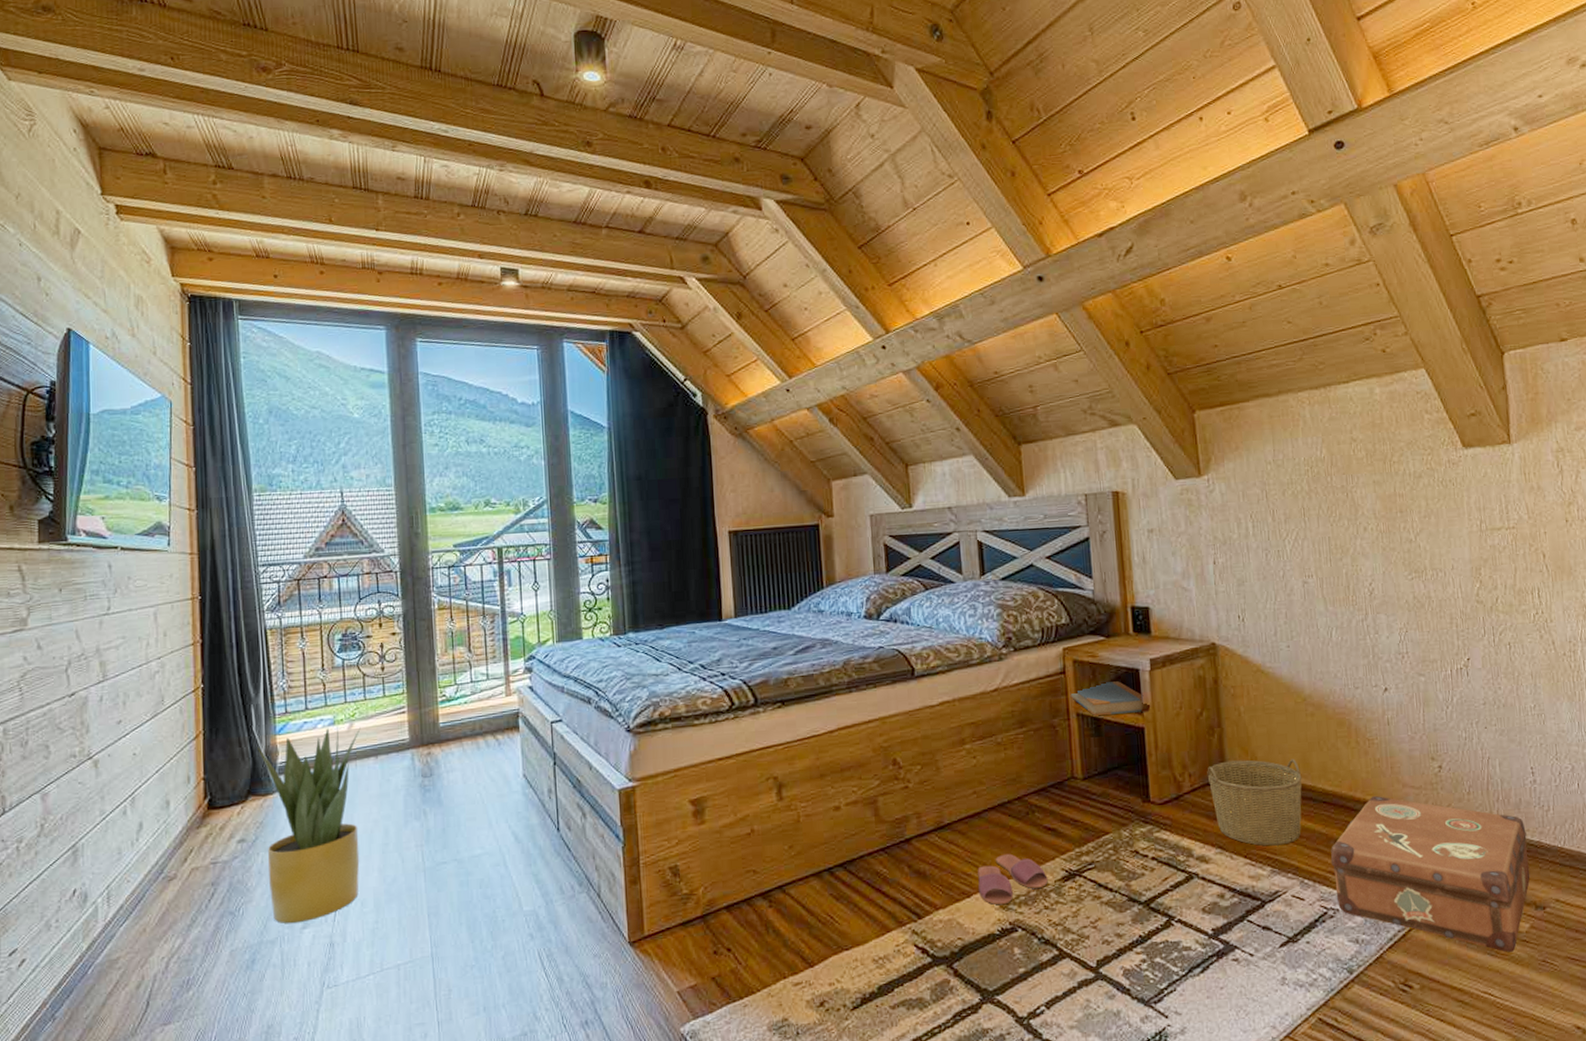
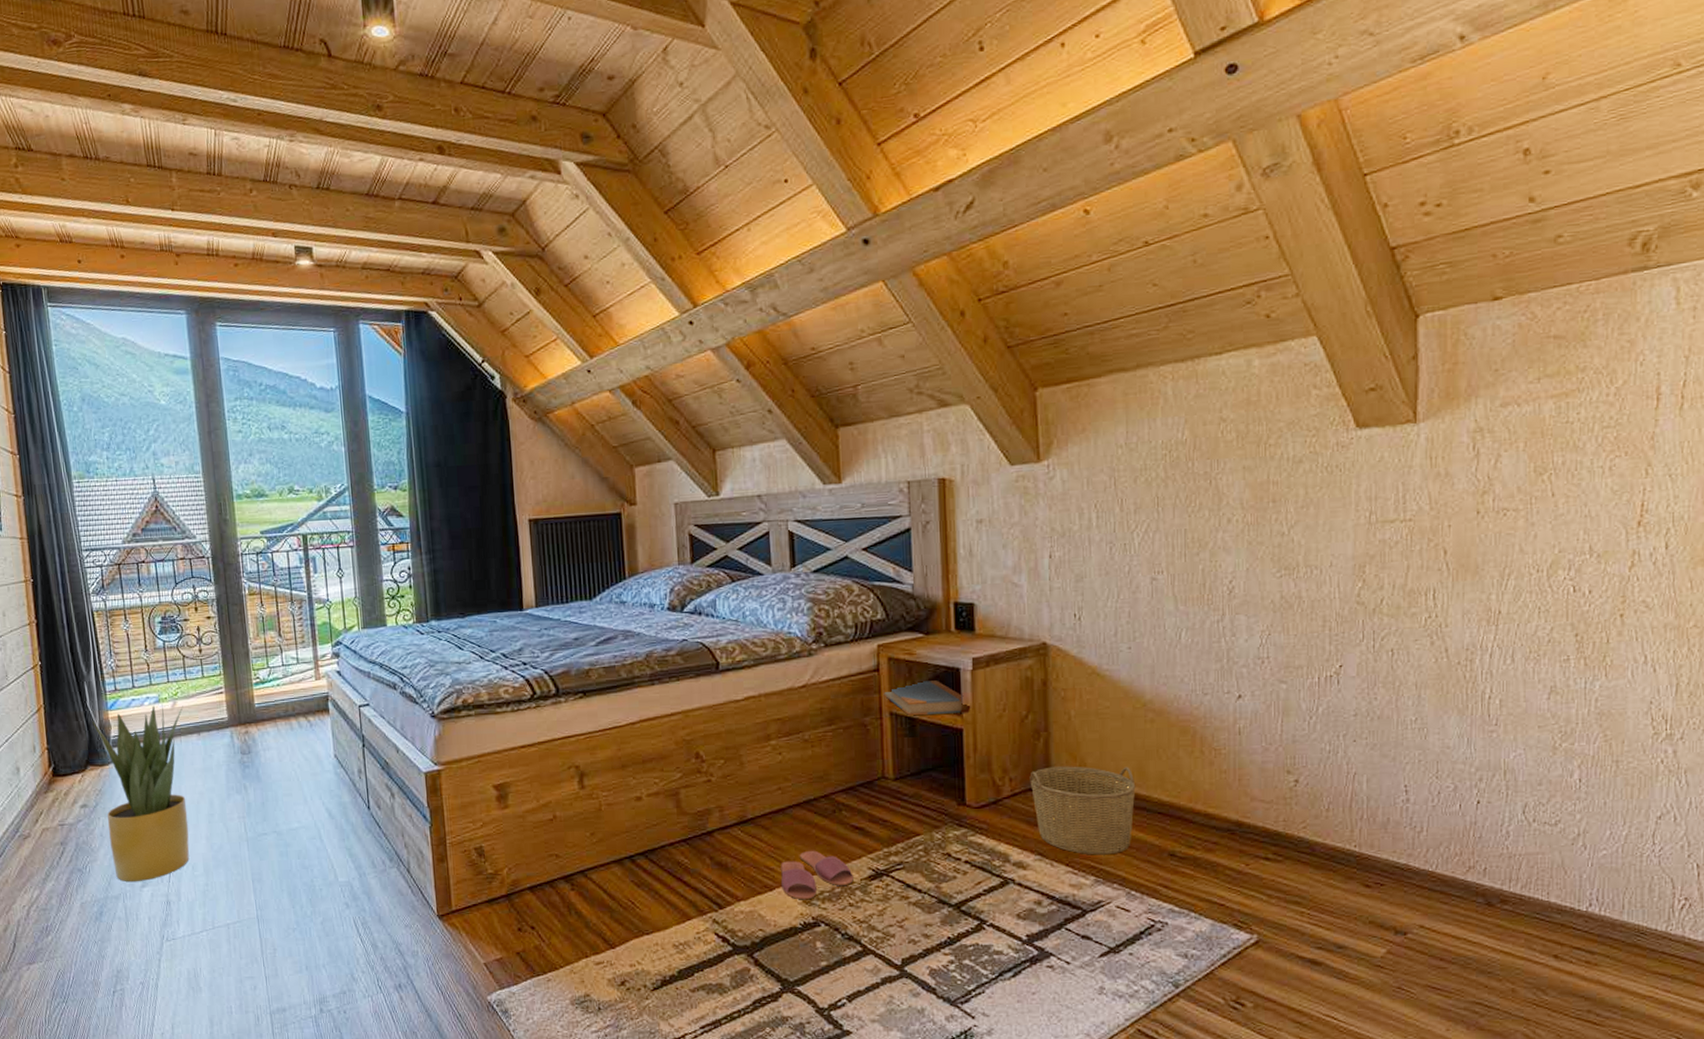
suitcase: present [1330,796,1530,952] -> none [1162,809,1392,977]

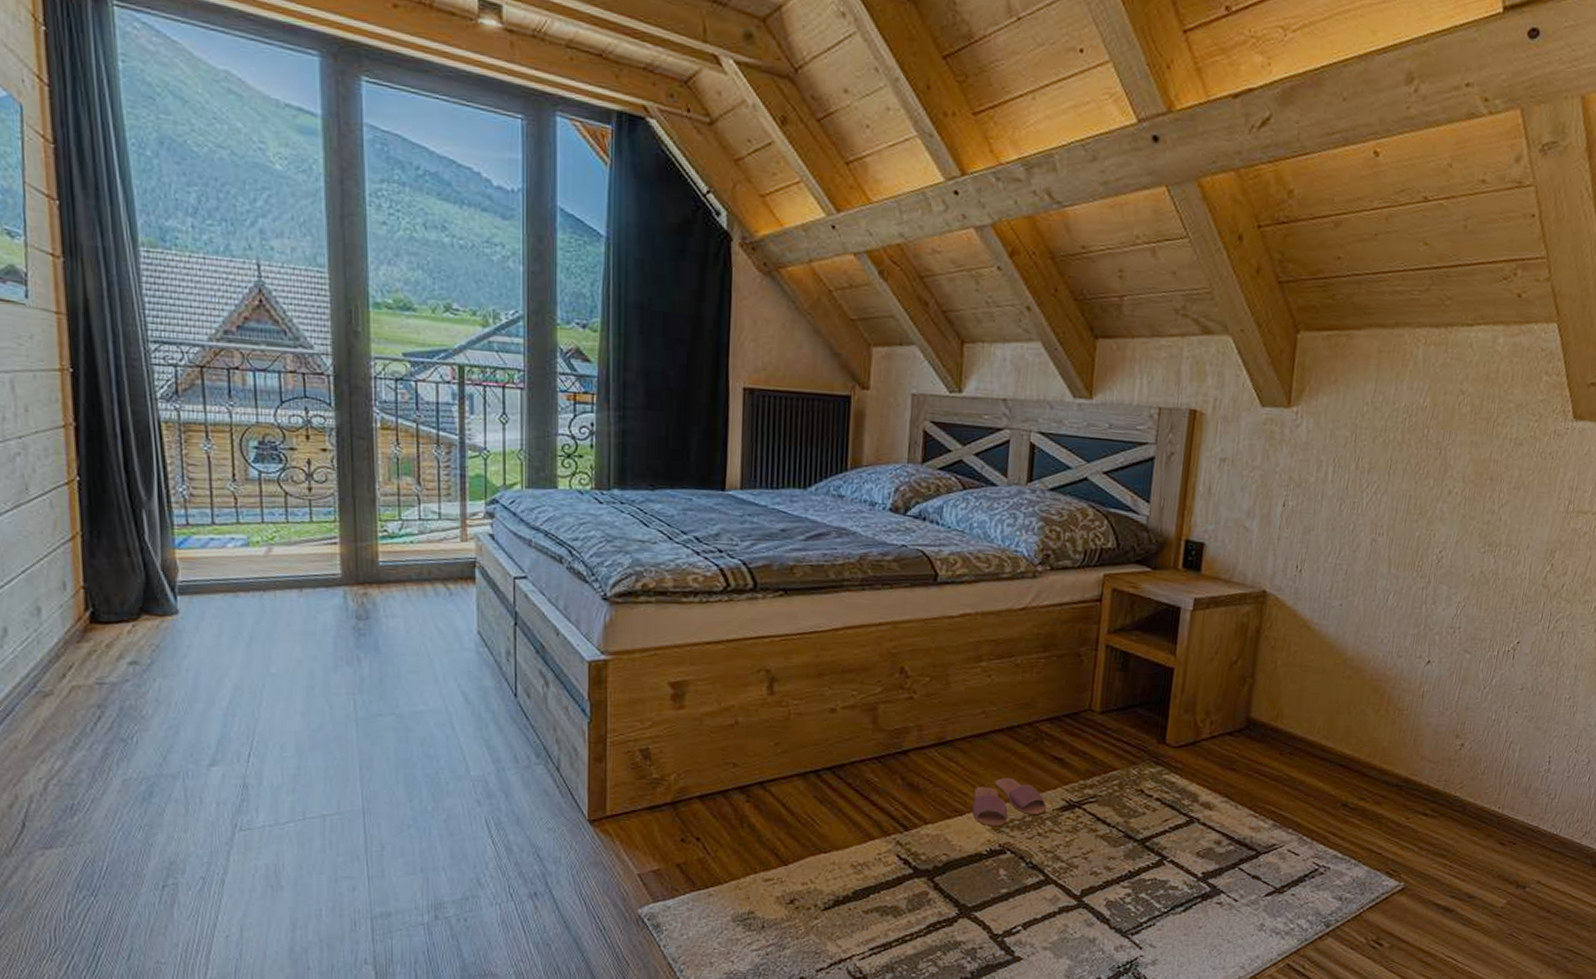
planter: present [92,704,190,881] -> none [151,548,281,759]
book: present [883,680,971,716] -> none [1102,616,1186,653]
basket: present [1029,766,1136,855] -> none [1229,713,1324,801]

